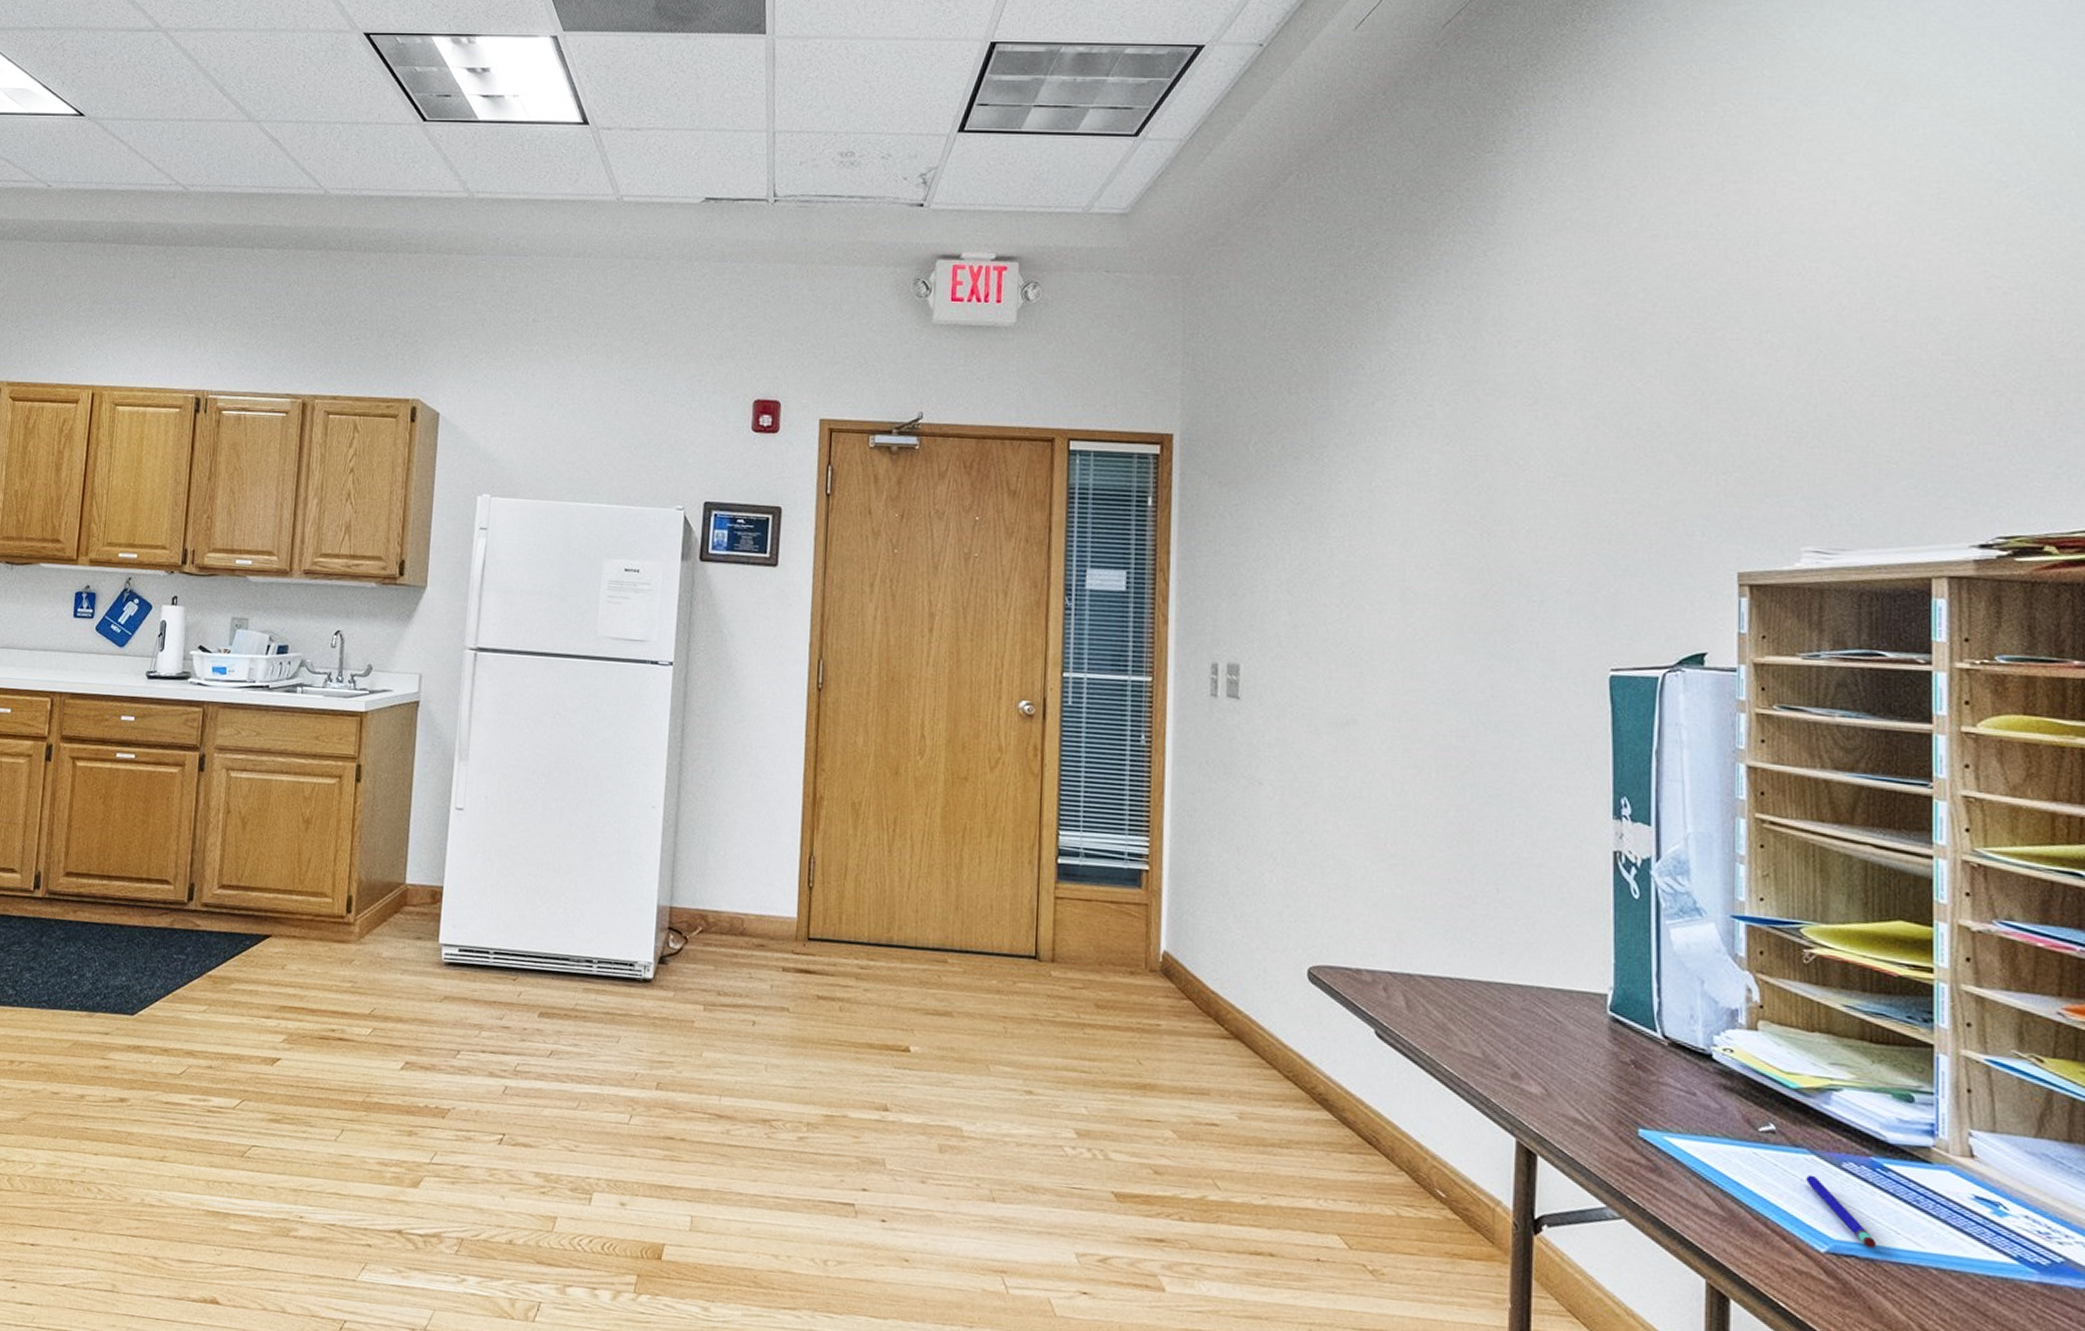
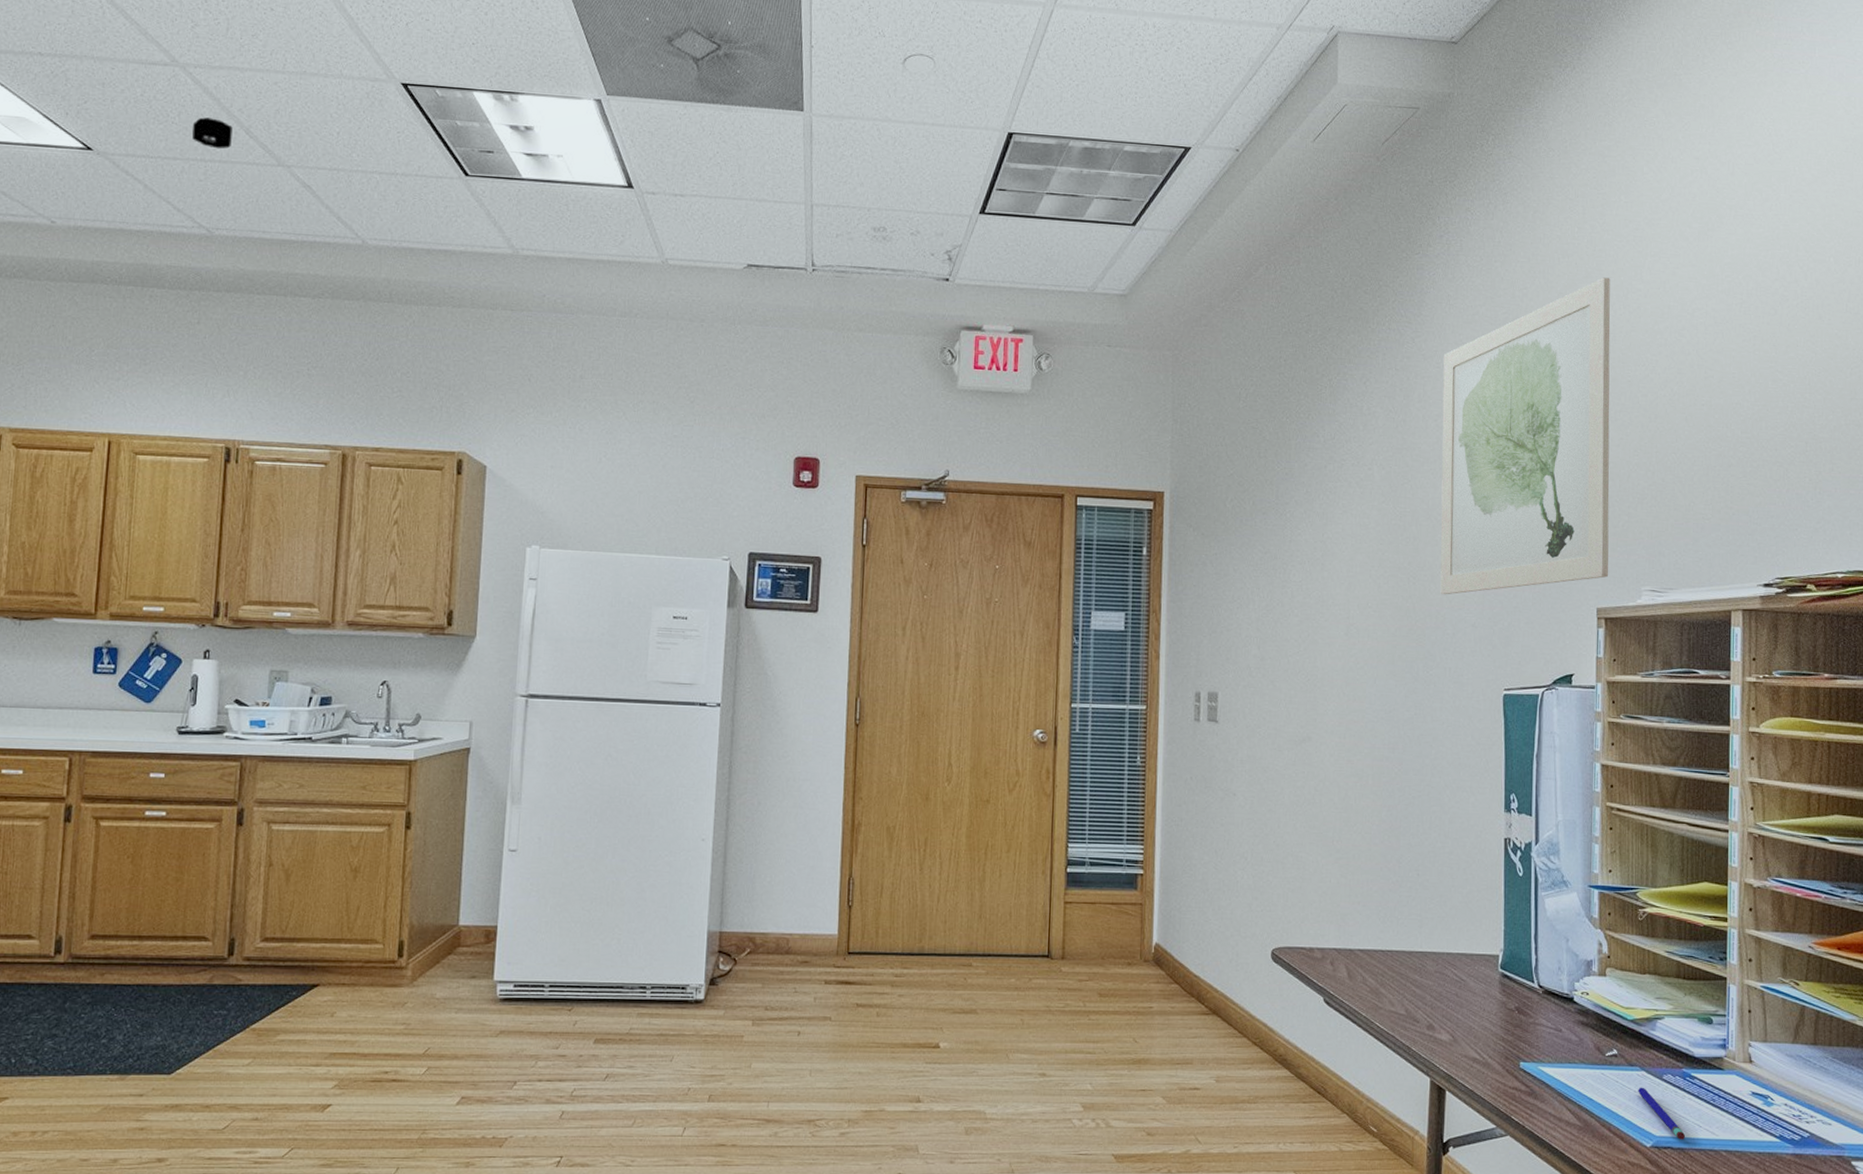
smoke detector: none [172,78,208,108] -> present [192,117,233,149]
wall art: none [1523,169,1754,555] -> present [1440,277,1611,595]

